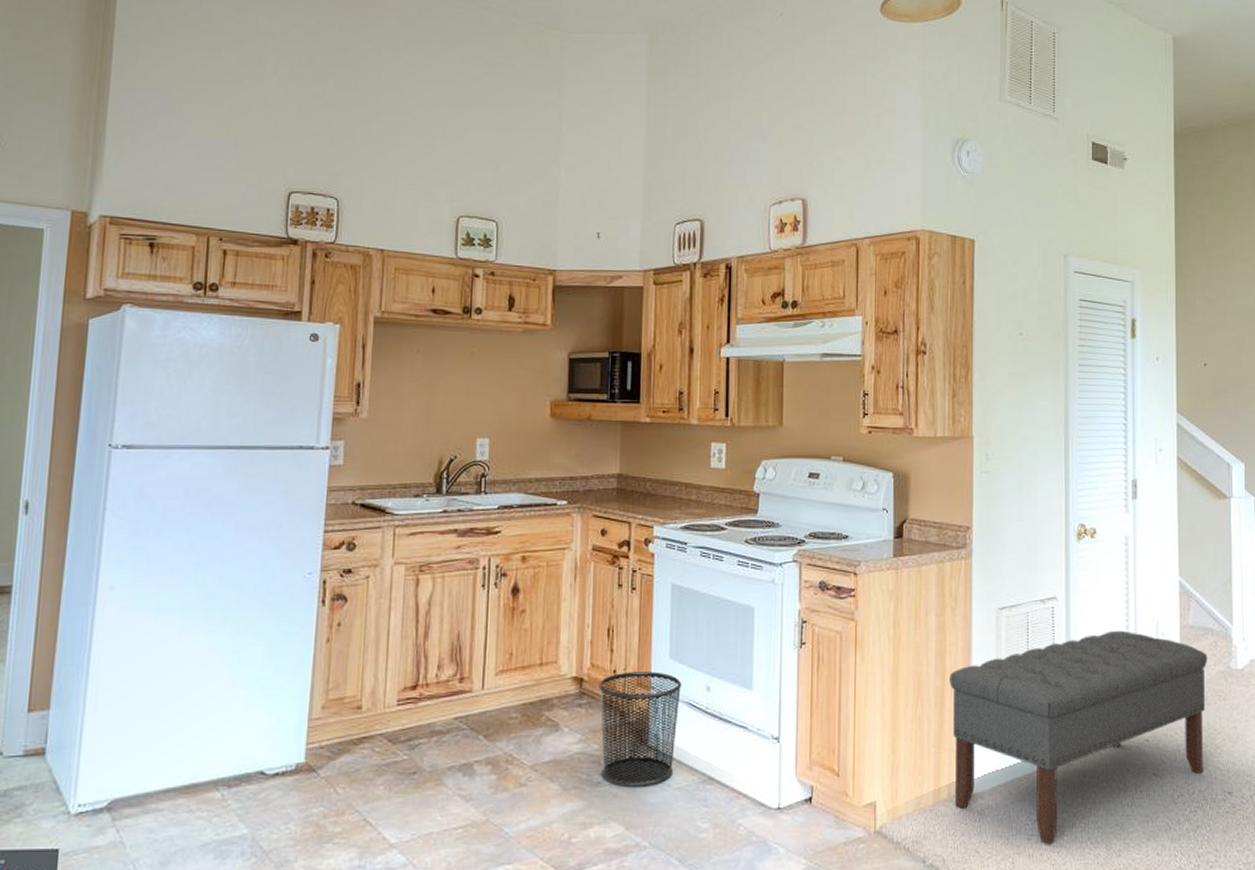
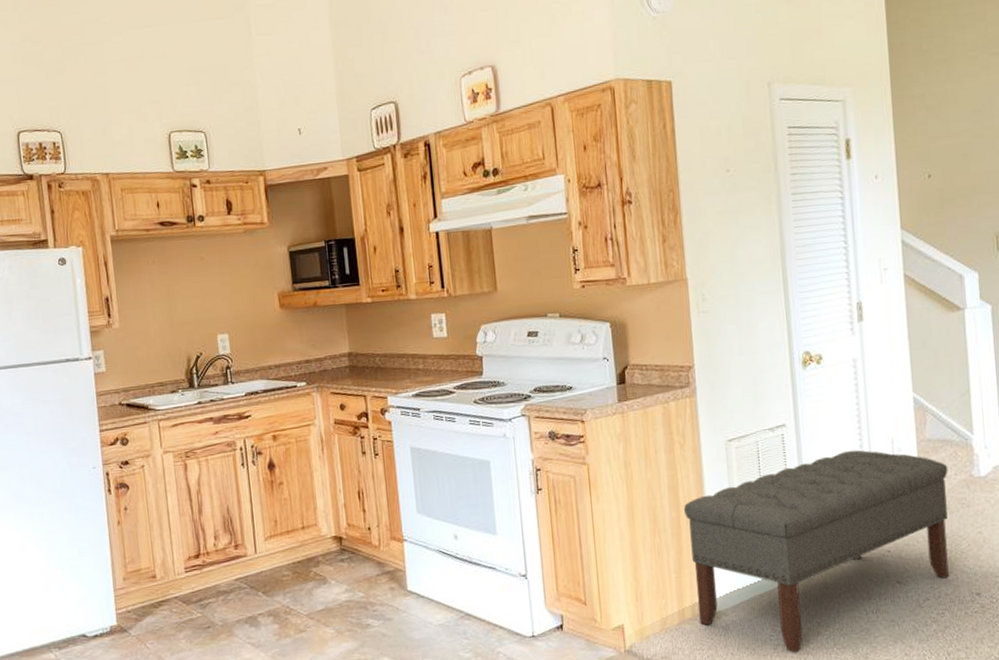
waste bin: present [599,672,682,787] -> none [356,526,433,627]

